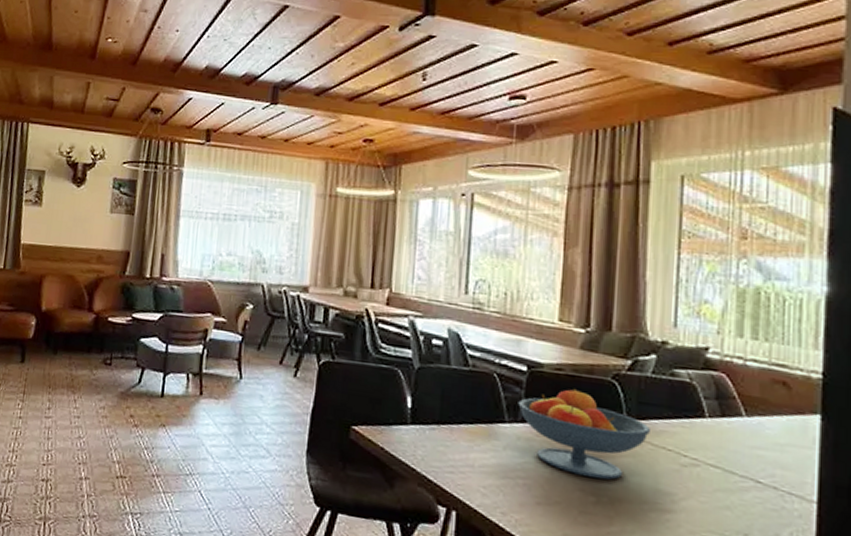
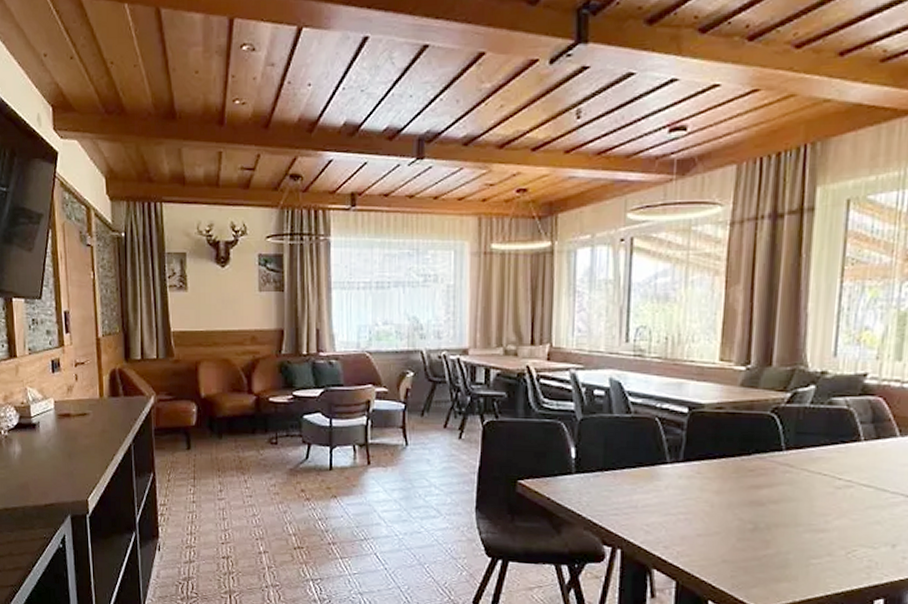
fruit bowl: present [518,388,650,480] -> none [679,425,807,507]

